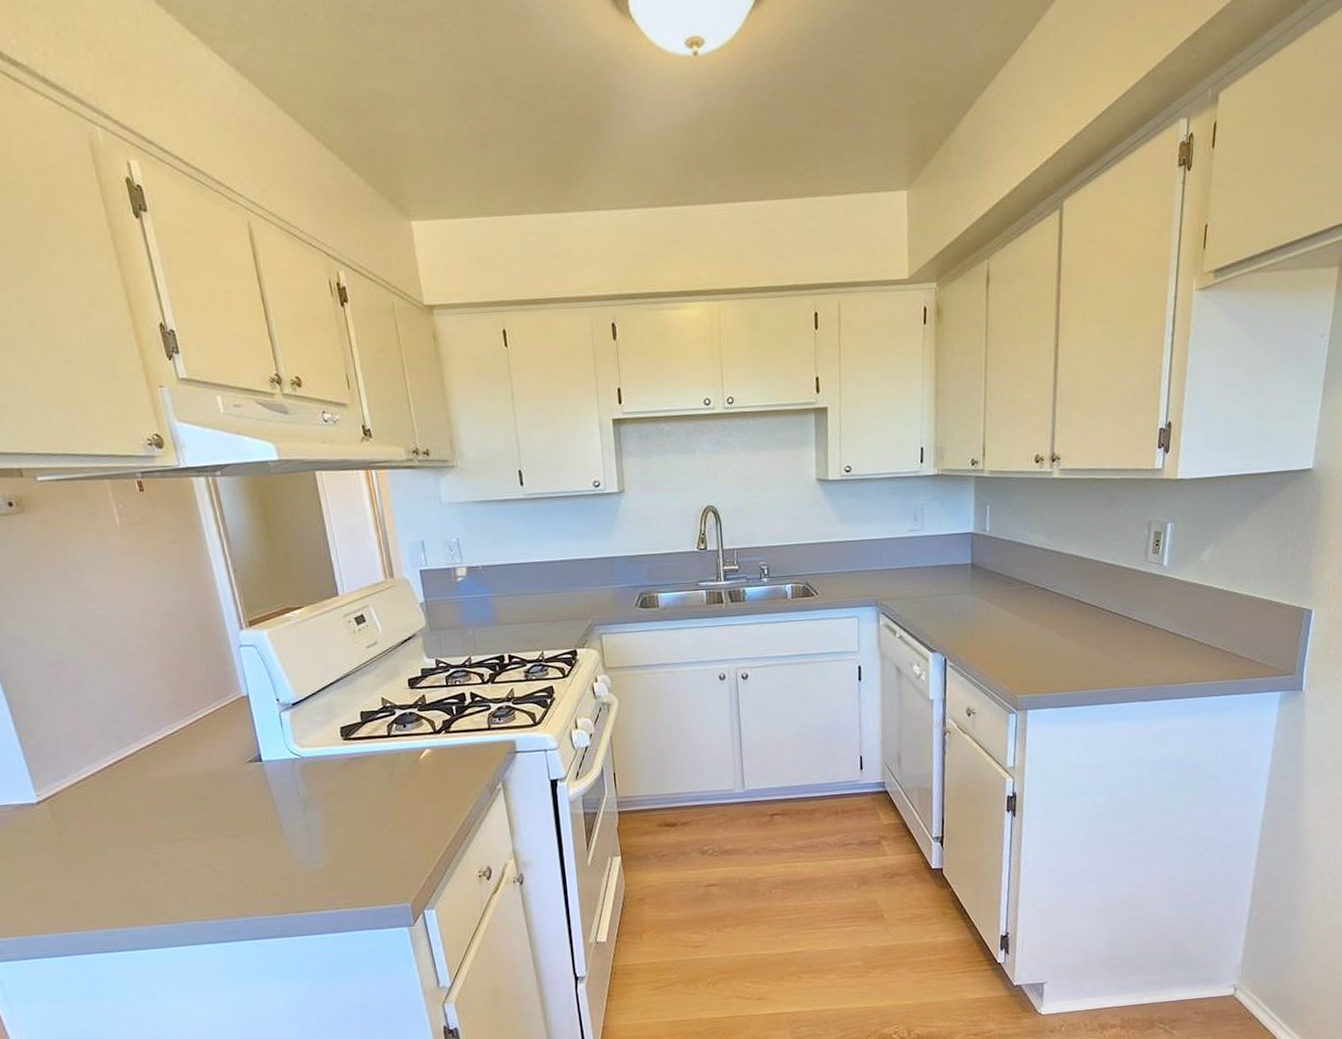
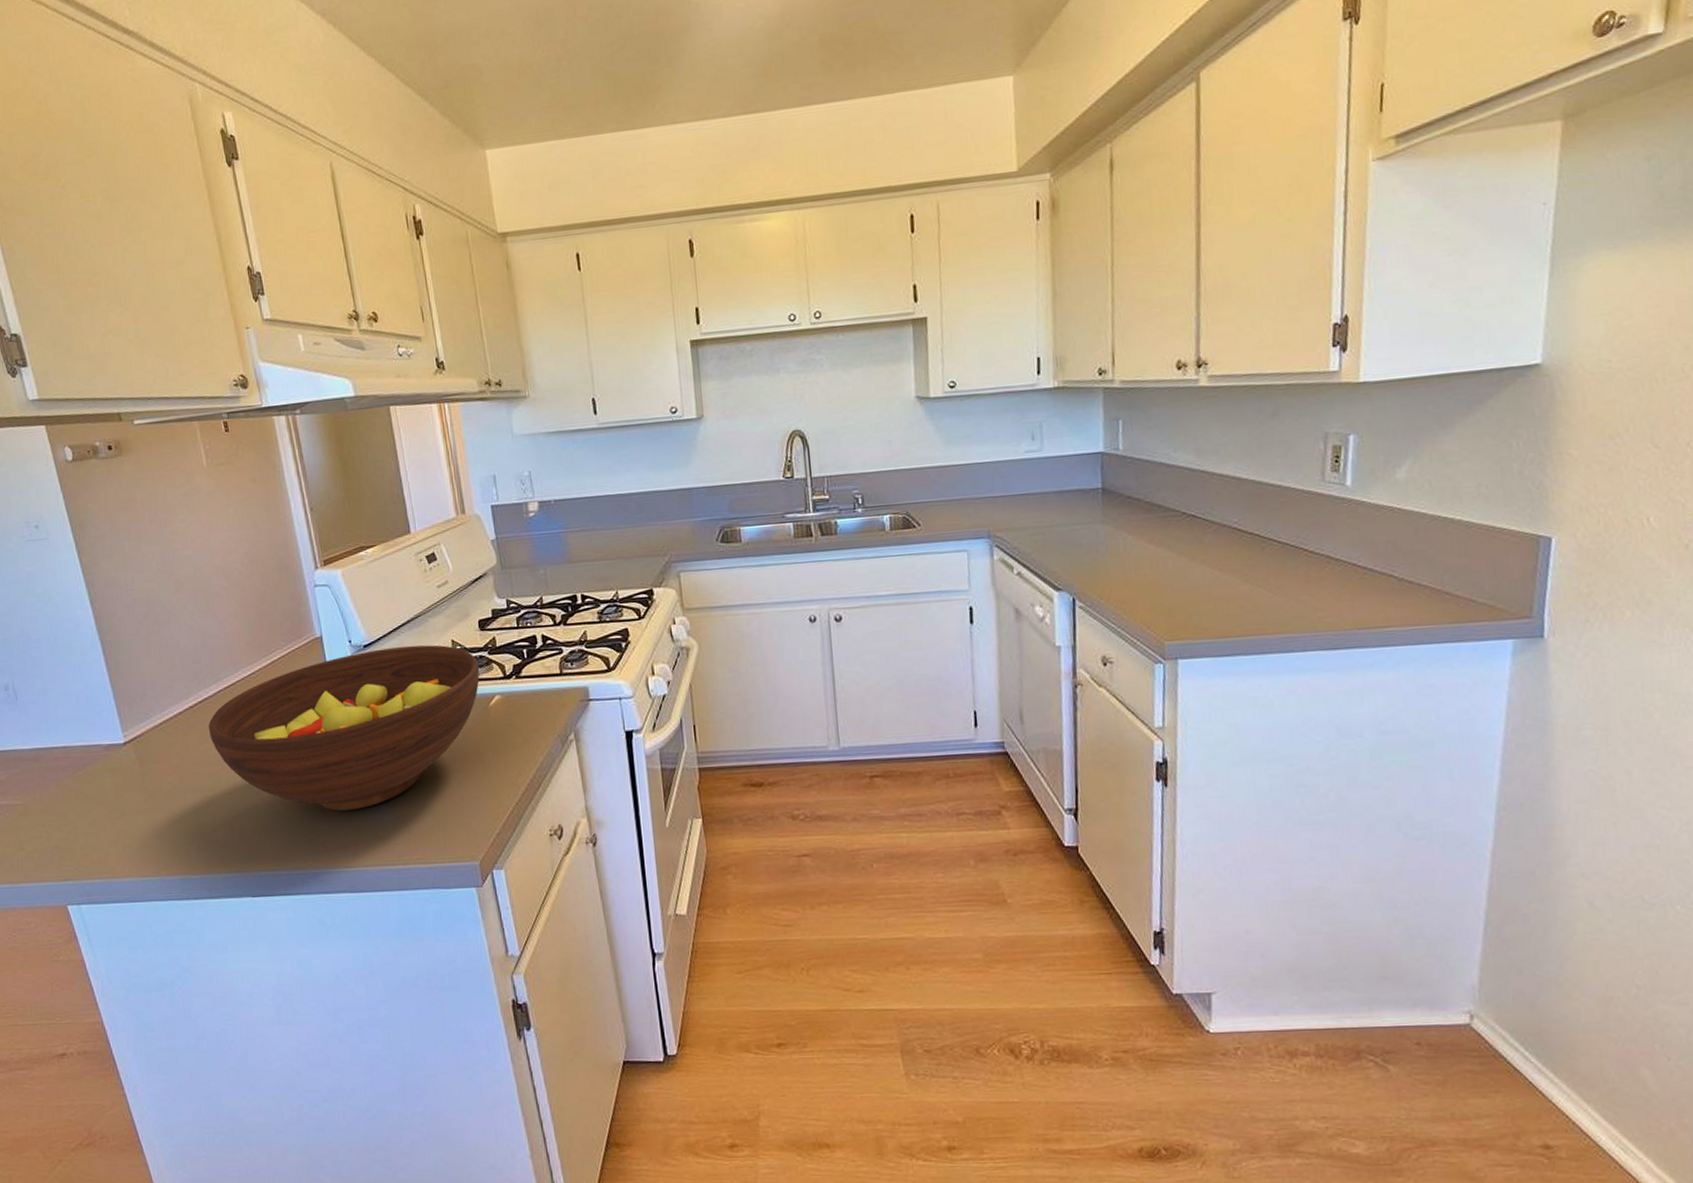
fruit bowl: none [129,702,410,862] -> present [208,645,480,811]

